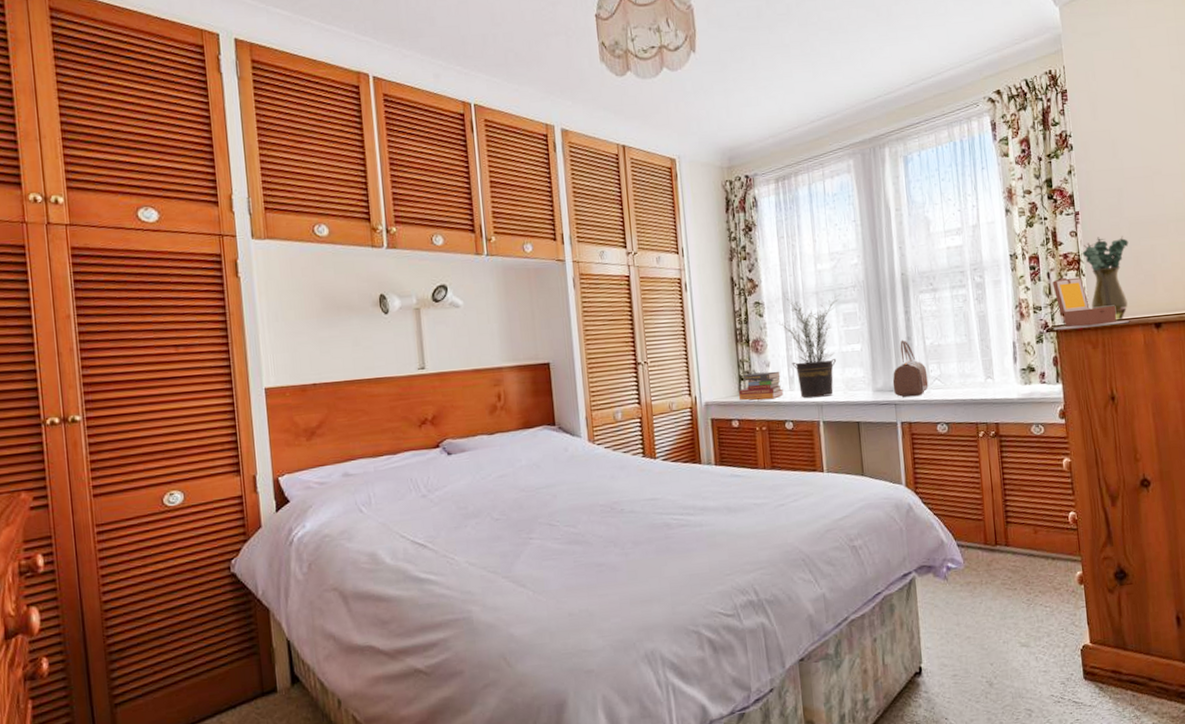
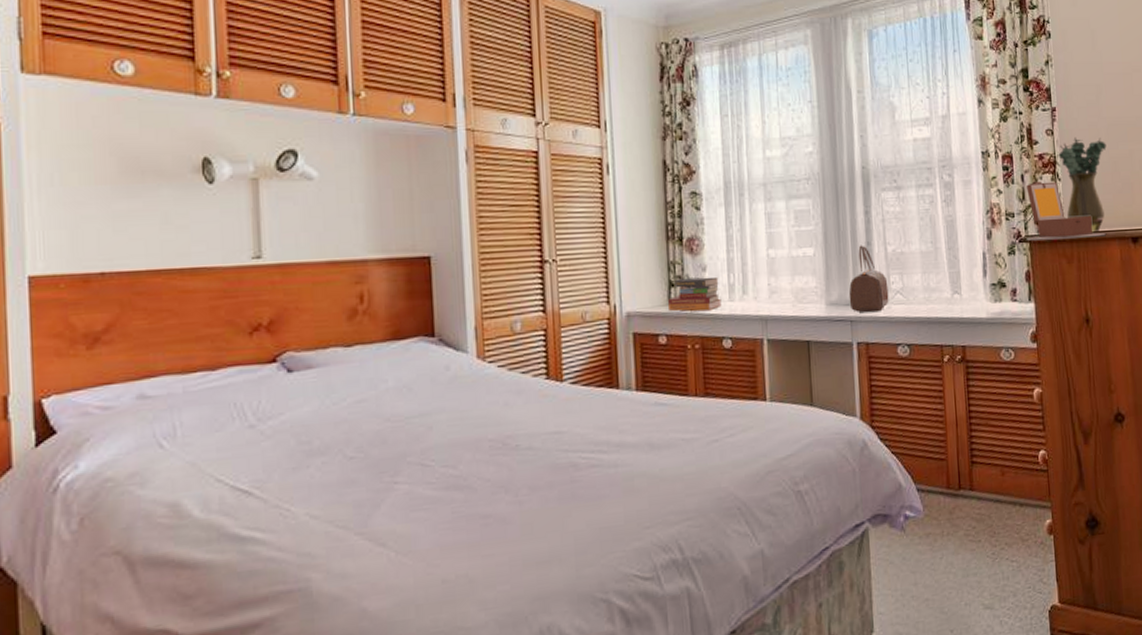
potted plant: present [775,294,840,398] -> none [714,187,792,311]

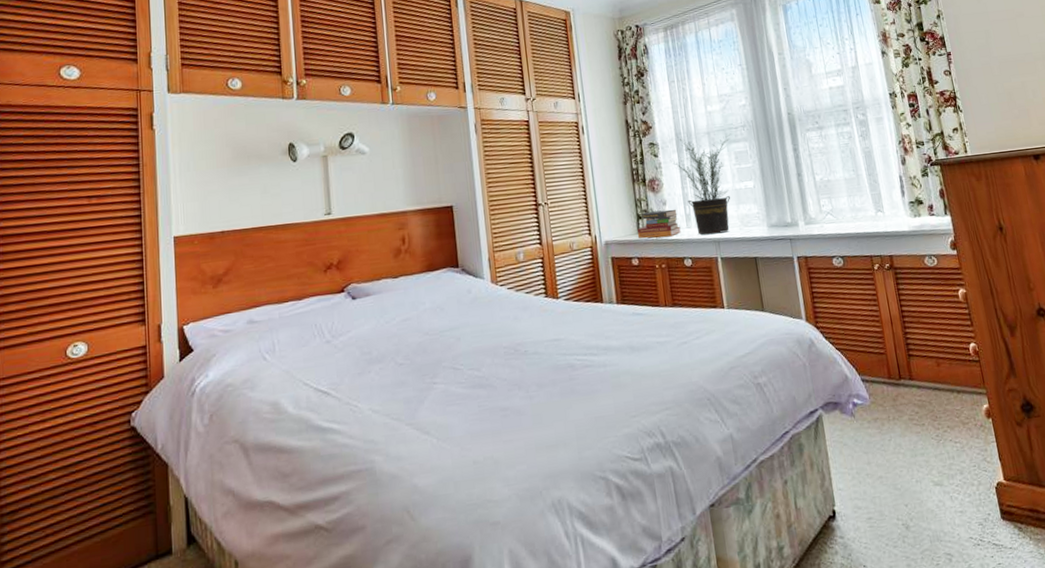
potted plant: none [714,187,792,311] -> present [670,133,731,235]
handbag: present [848,245,889,313] -> none [786,176,822,232]
jewelry box: present [1026,181,1106,241] -> none [932,113,1009,164]
vase: present [1058,137,1107,233] -> none [957,74,1006,154]

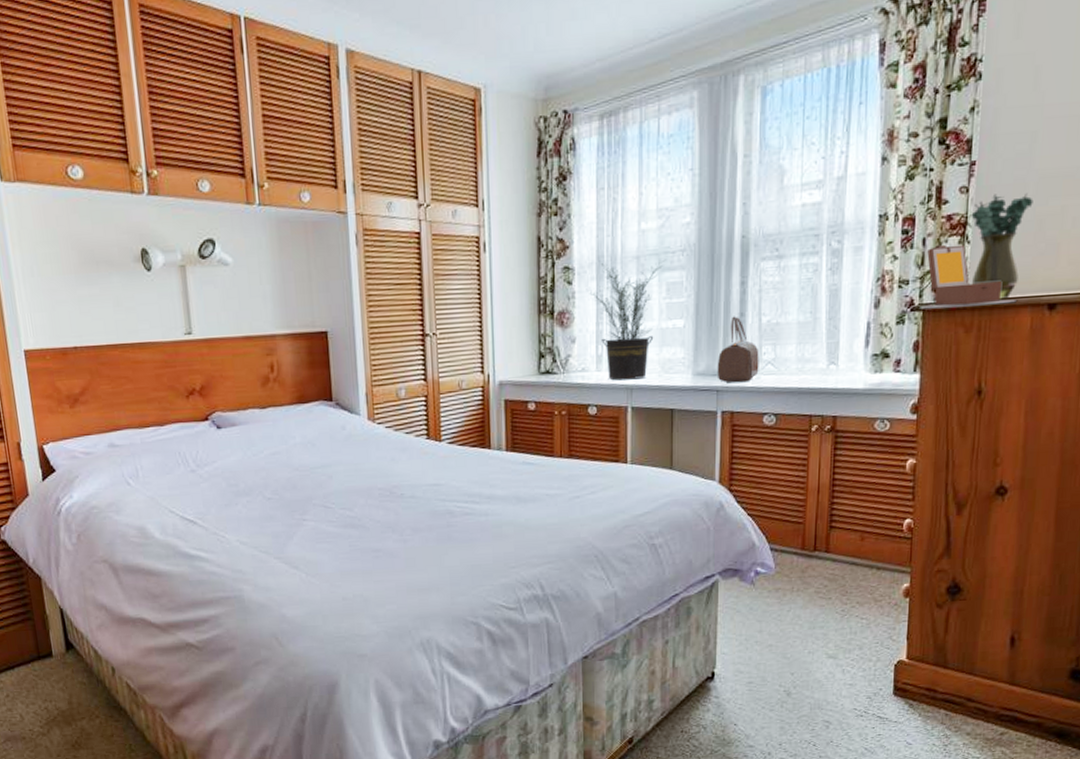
books: present [637,209,681,239] -> none [538,348,589,381]
handbag: none [786,176,822,232] -> present [717,316,759,383]
jewelry box: none [932,113,1009,164] -> present [920,244,1016,309]
vase: none [957,74,1006,154] -> present [971,193,1033,300]

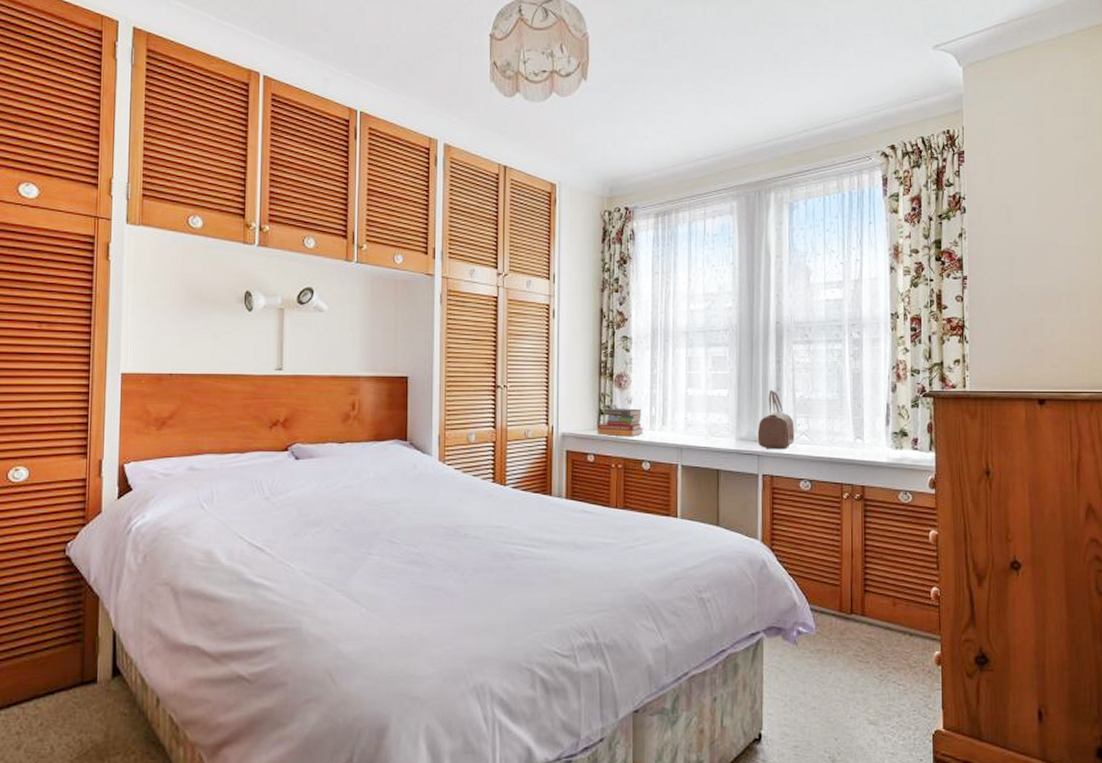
books: none [538,348,589,381] -> present [598,408,643,437]
potted plant: present [586,259,666,380] -> none [642,336,711,440]
jewelry box: present [920,244,1016,309] -> none [930,342,1011,396]
vase: present [971,193,1033,300] -> none [967,304,1017,393]

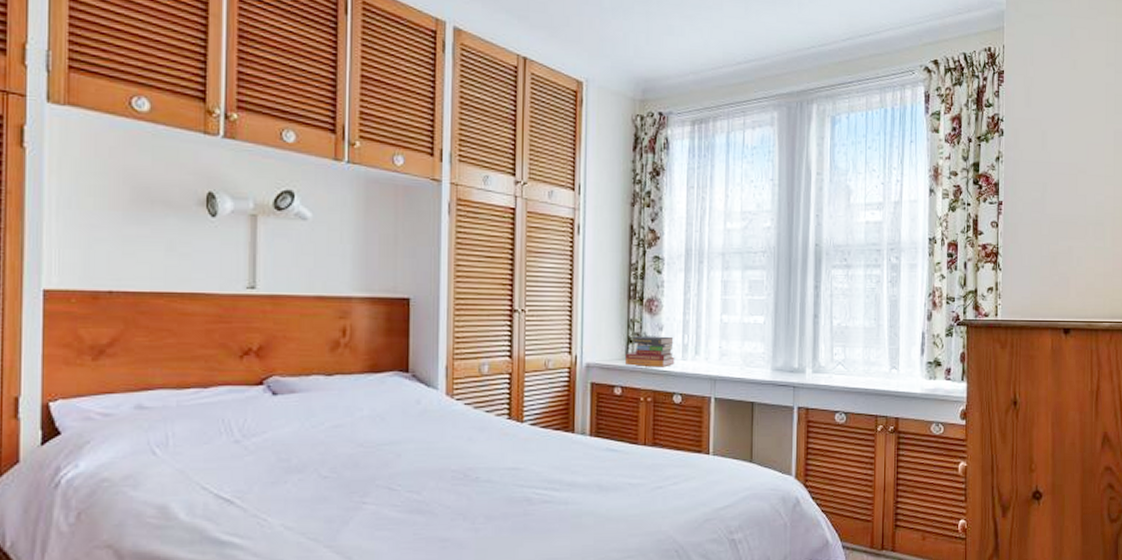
handbag: present [757,390,795,450] -> none [793,317,831,381]

